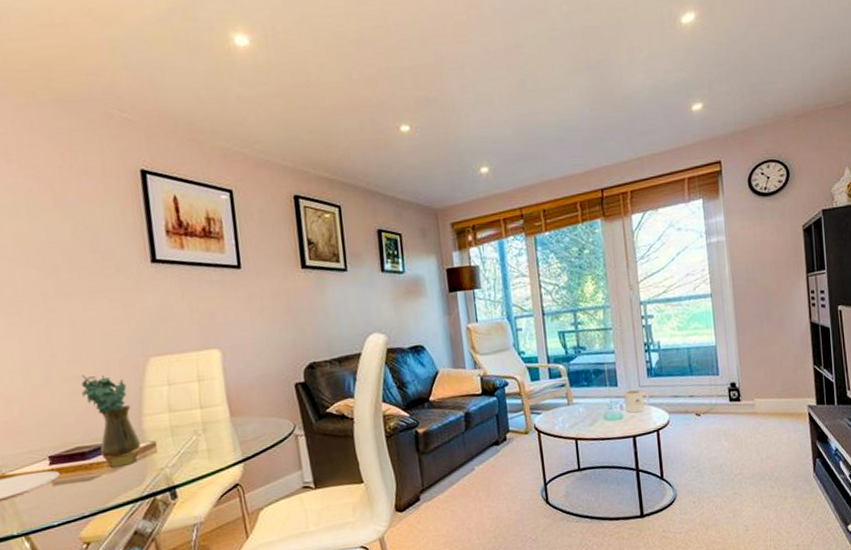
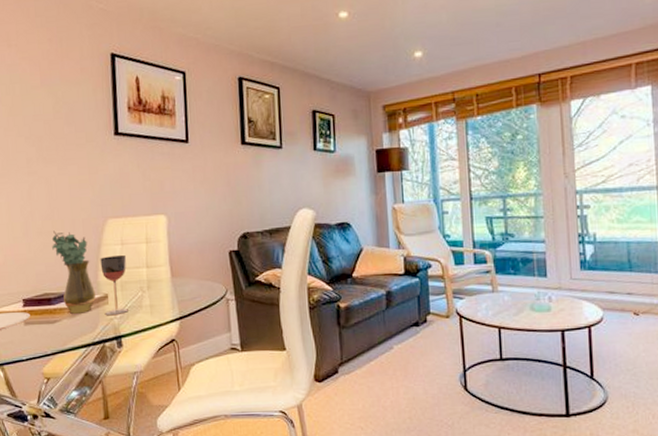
wineglass: none [143,397,182,466] -> present [100,255,128,316]
mug: present [624,389,650,413] -> none [553,282,582,306]

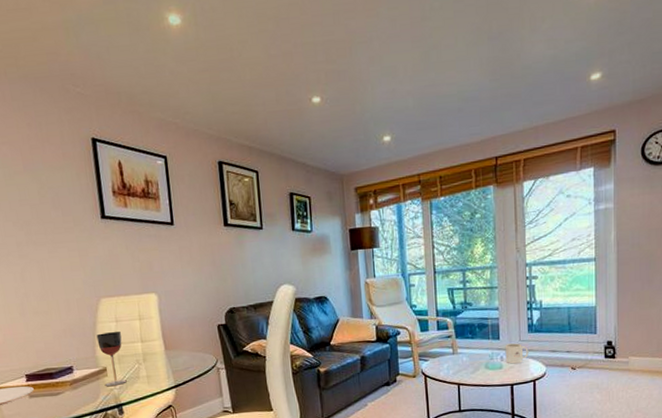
vase: present [51,230,96,314] -> none [48,310,95,386]
mug: none [553,282,582,306] -> present [505,343,529,364]

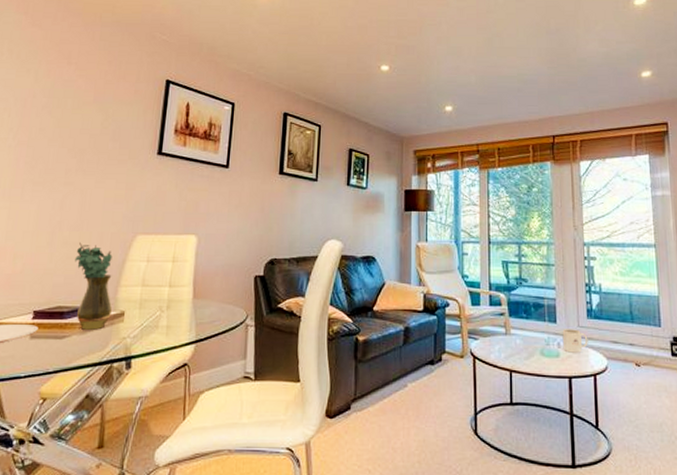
vase: none [48,310,95,386] -> present [75,242,113,330]
wineglass: present [96,332,127,387] -> none [117,272,151,335]

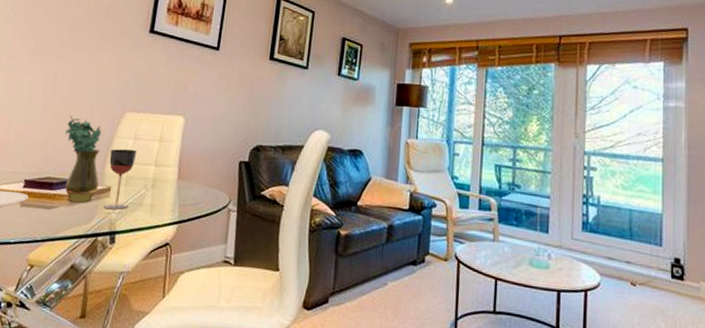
wineglass: none [117,272,151,335] -> present [103,149,138,210]
mug: present [562,329,588,353] -> none [553,240,581,267]

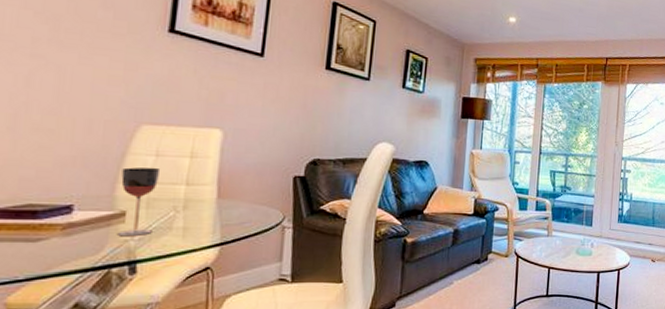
vase: present [65,115,102,203] -> none [51,129,108,232]

